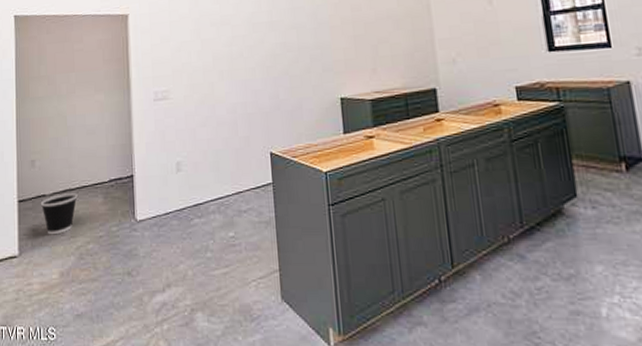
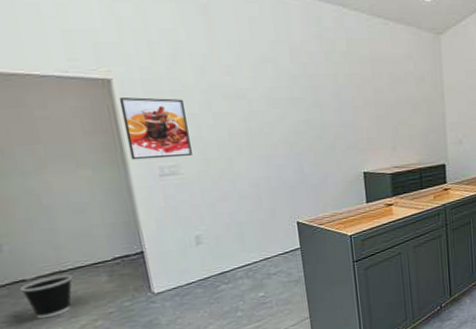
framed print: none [131,28,181,86] -> present [119,96,192,160]

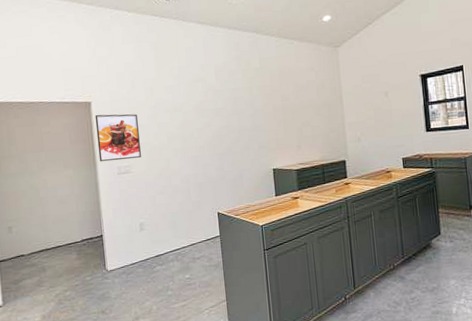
wastebasket: present [19,274,73,319] -> none [19,252,54,287]

